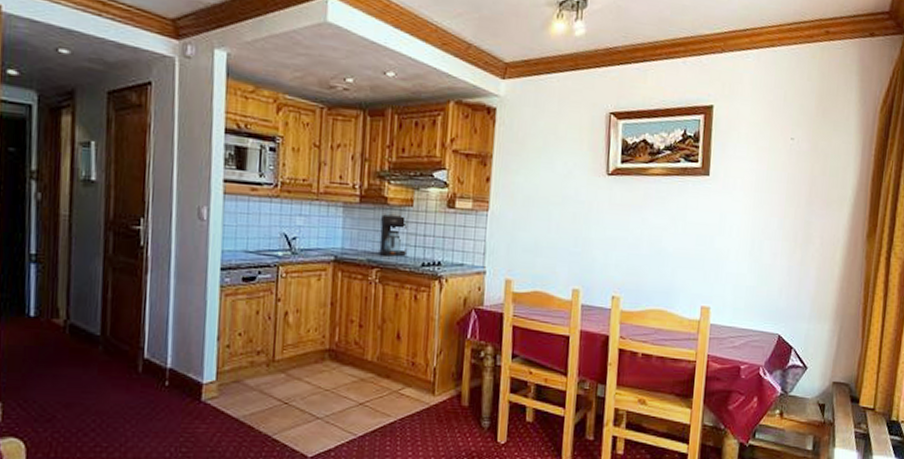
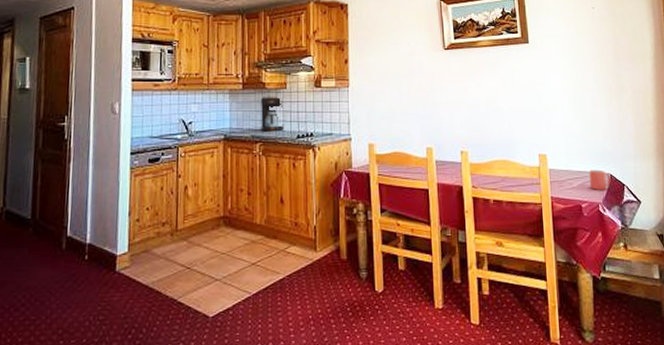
mug: none [752,328,778,352] -> present [589,169,611,190]

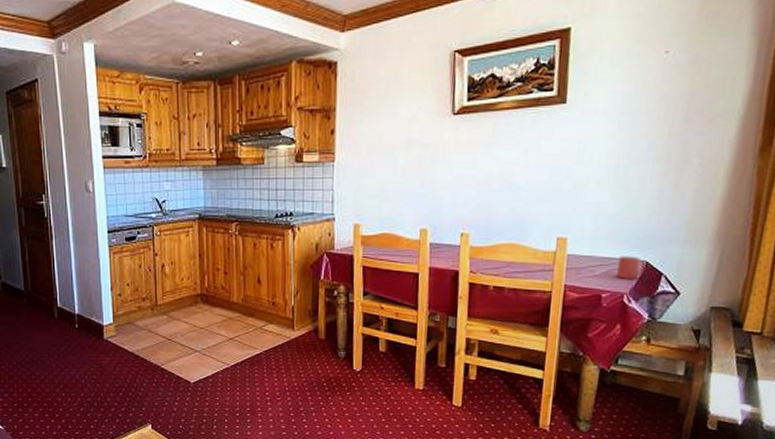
coffee maker: present [261,97,284,132] -> none [237,173,261,211]

